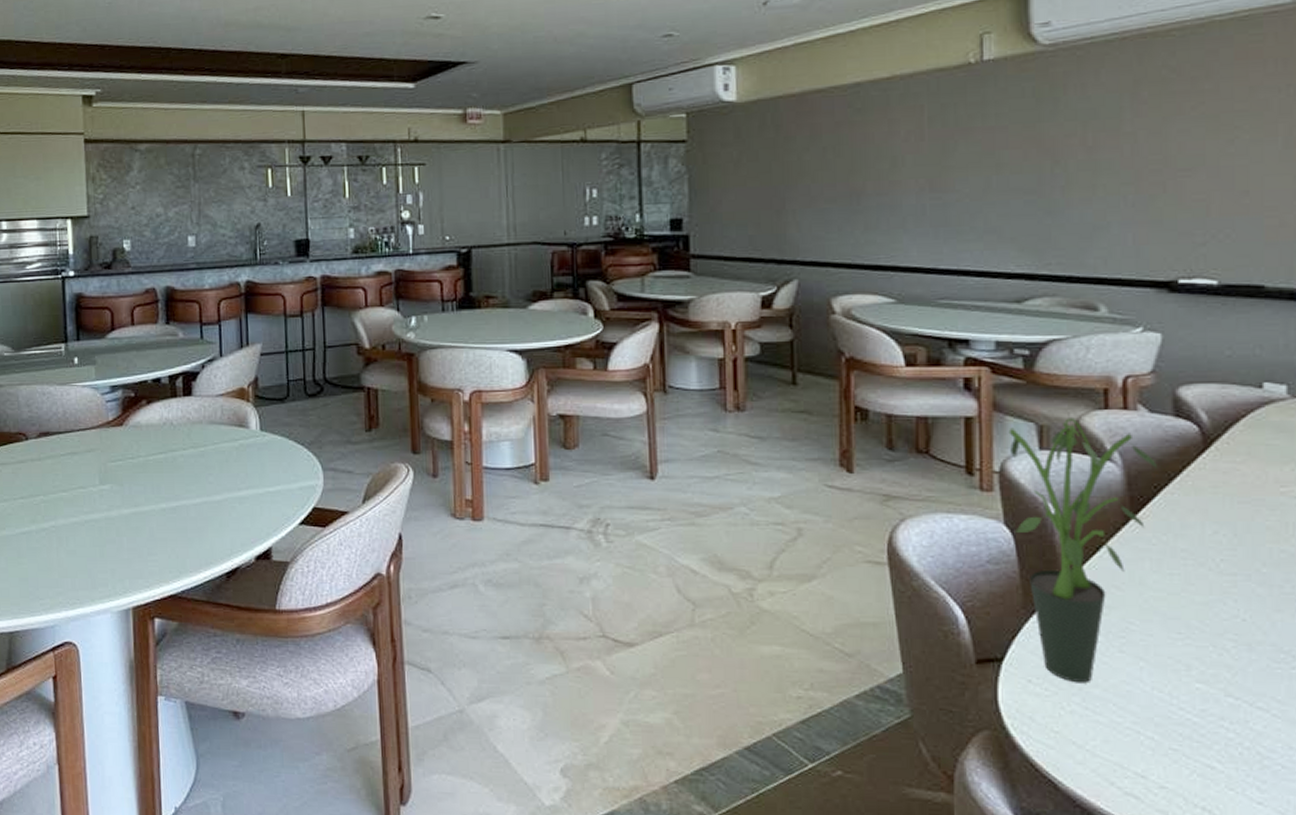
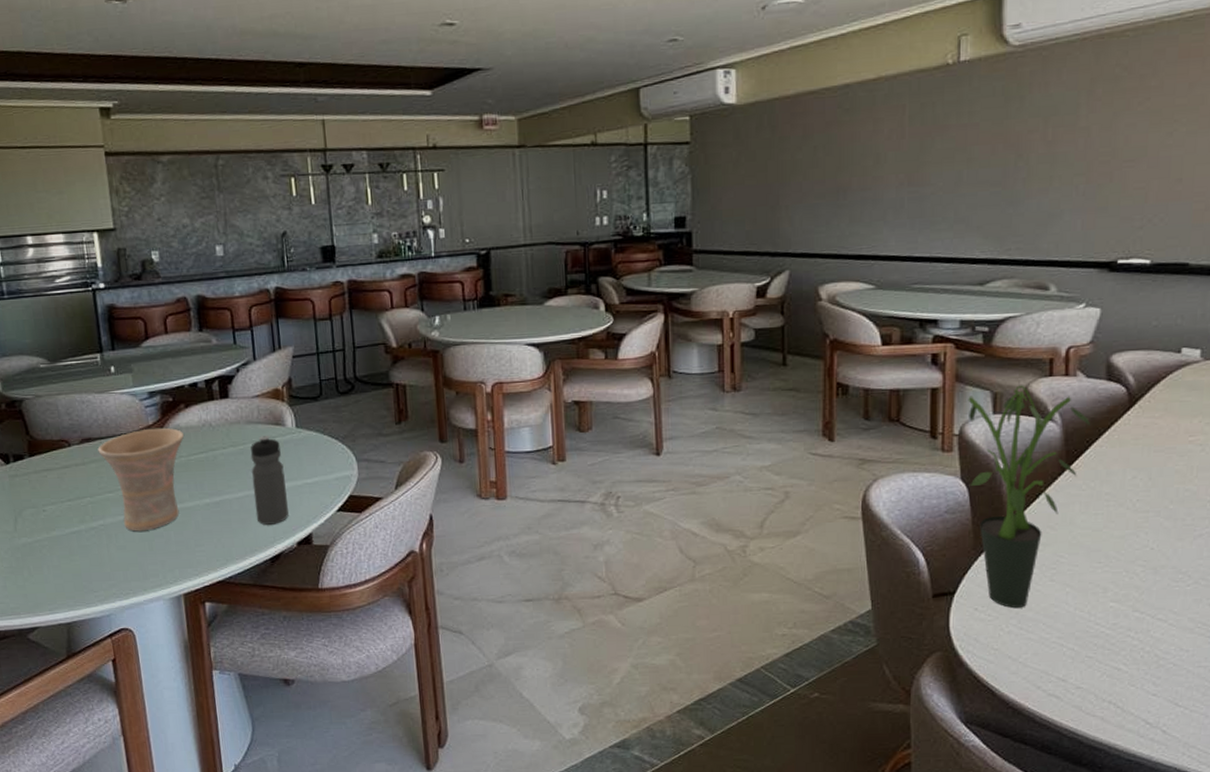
vase: none [55,424,145,536] -> present [97,427,185,532]
water bottle: none [211,438,248,535] -> present [250,436,289,525]

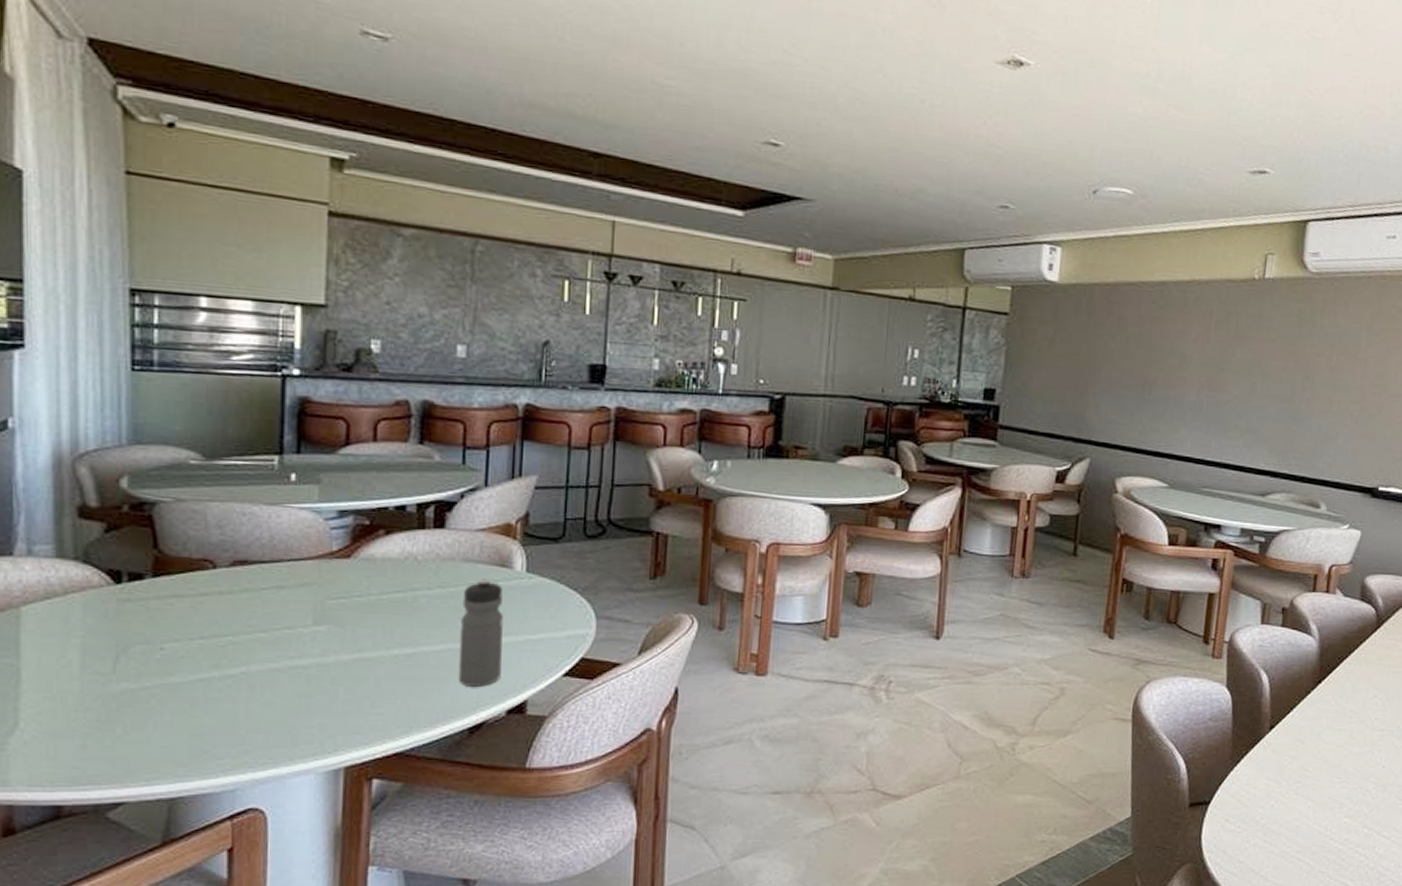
vase: present [97,427,185,532] -> none [254,555,379,685]
potted plant: present [968,385,1090,609] -> none [1234,598,1343,821]

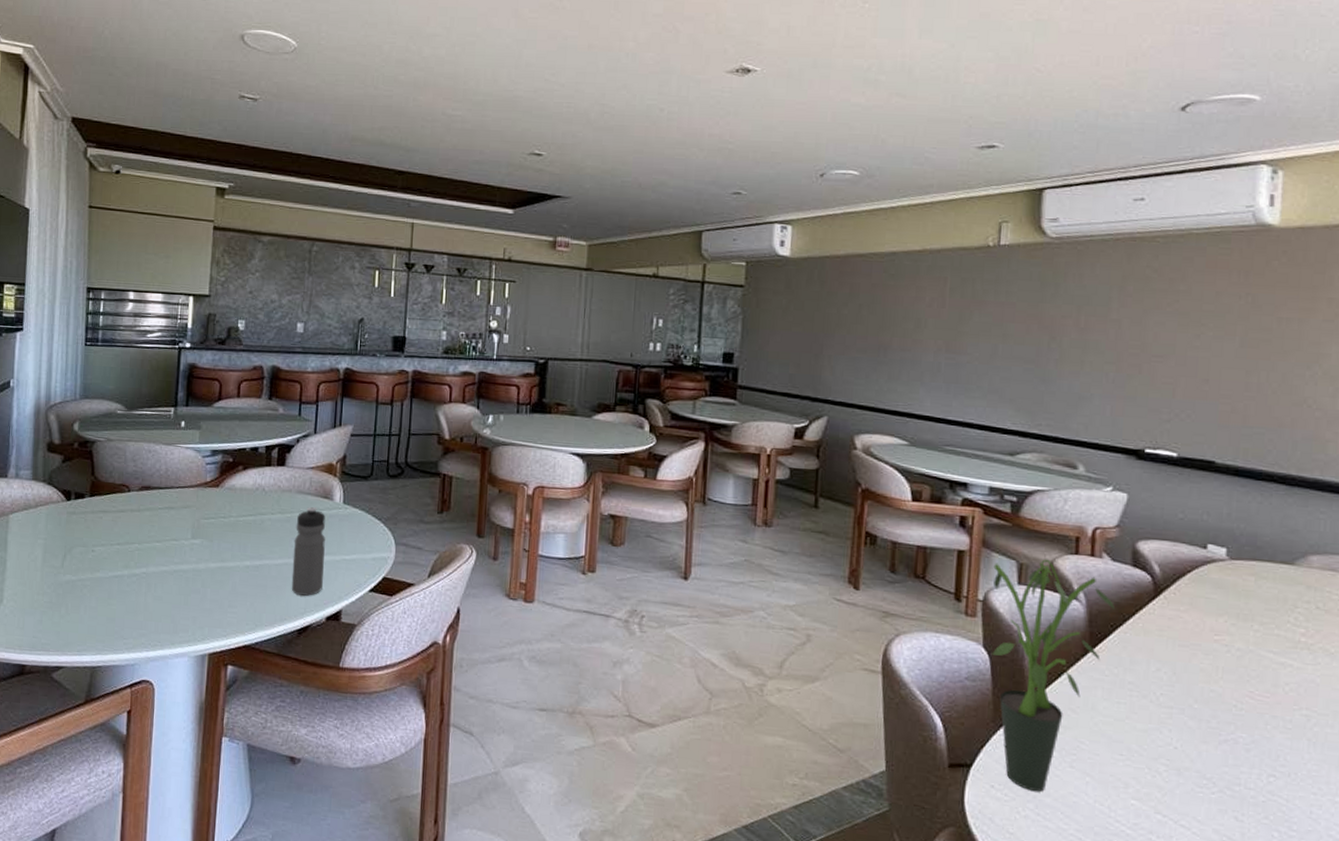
potted plant: none [1234,598,1343,821] -> present [992,559,1115,792]

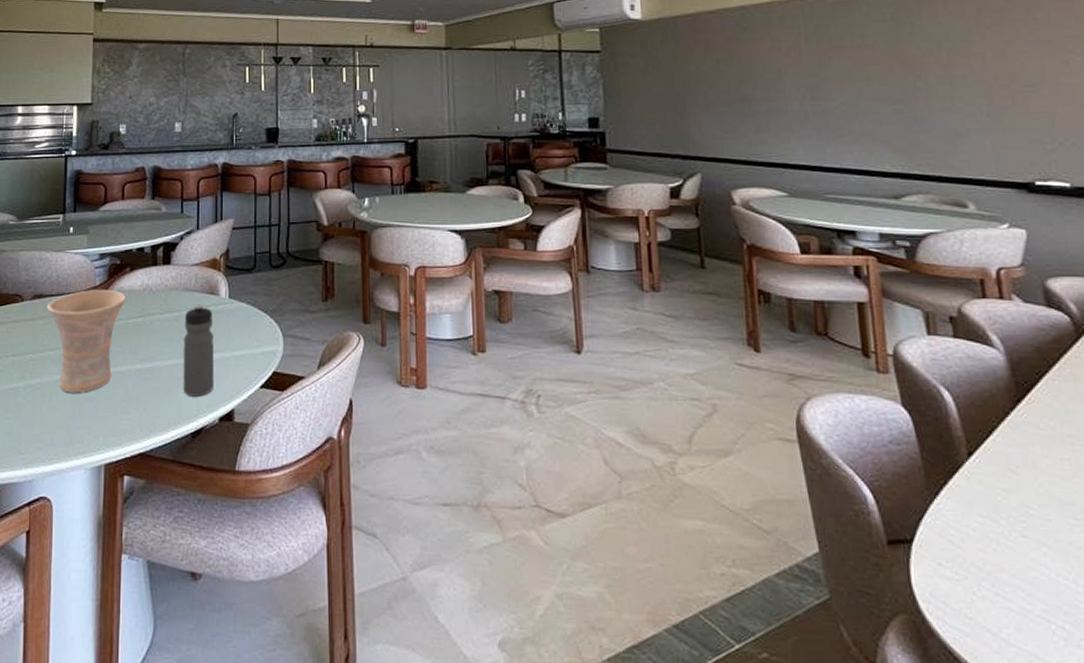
vase: none [154,485,238,585] -> present [47,289,127,393]
potted plant: present [992,559,1115,792] -> none [898,305,1036,568]

